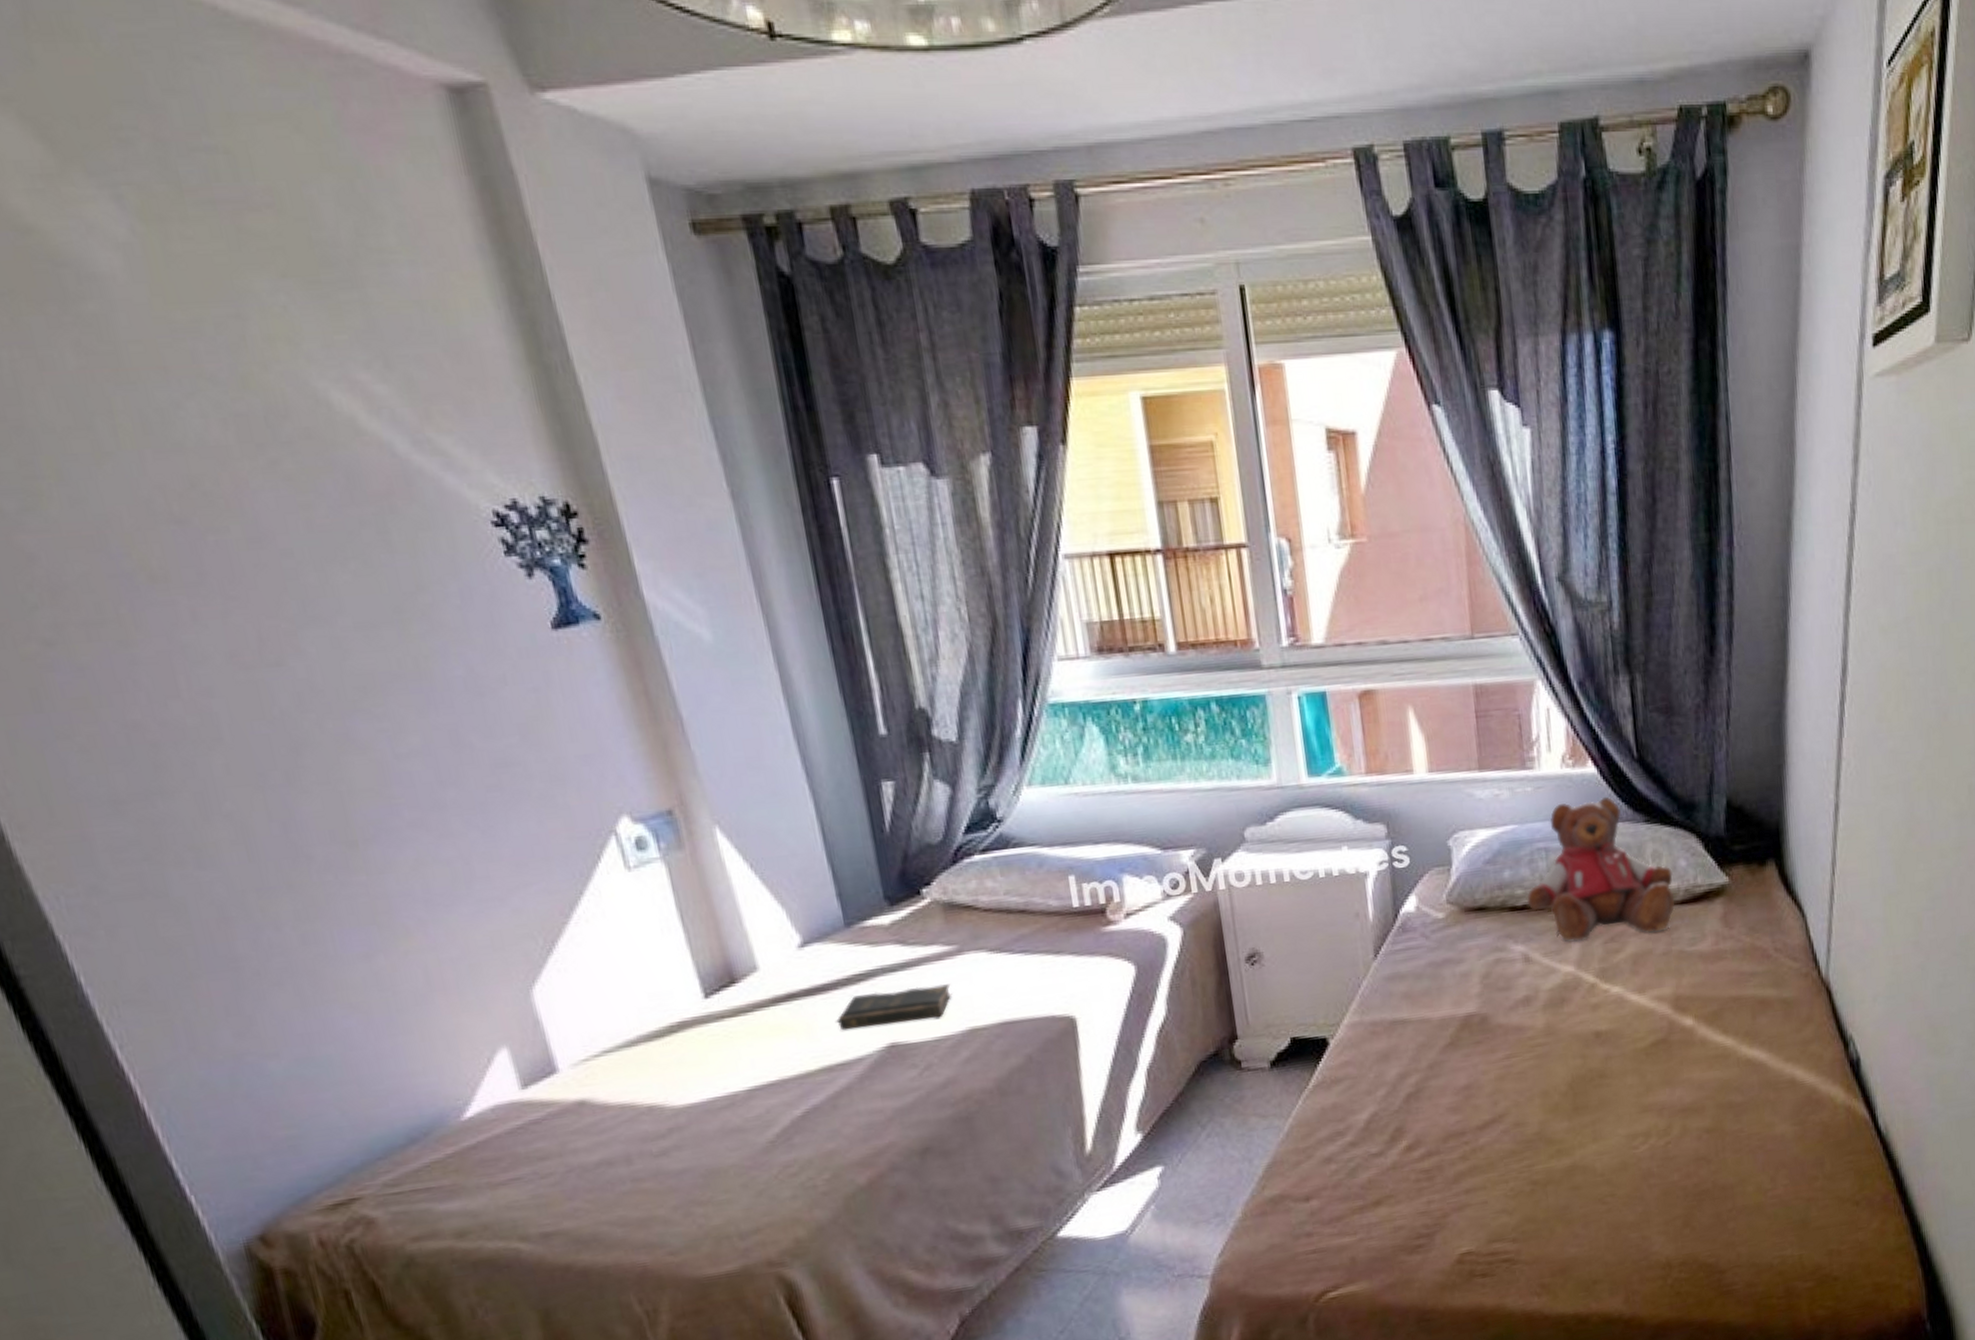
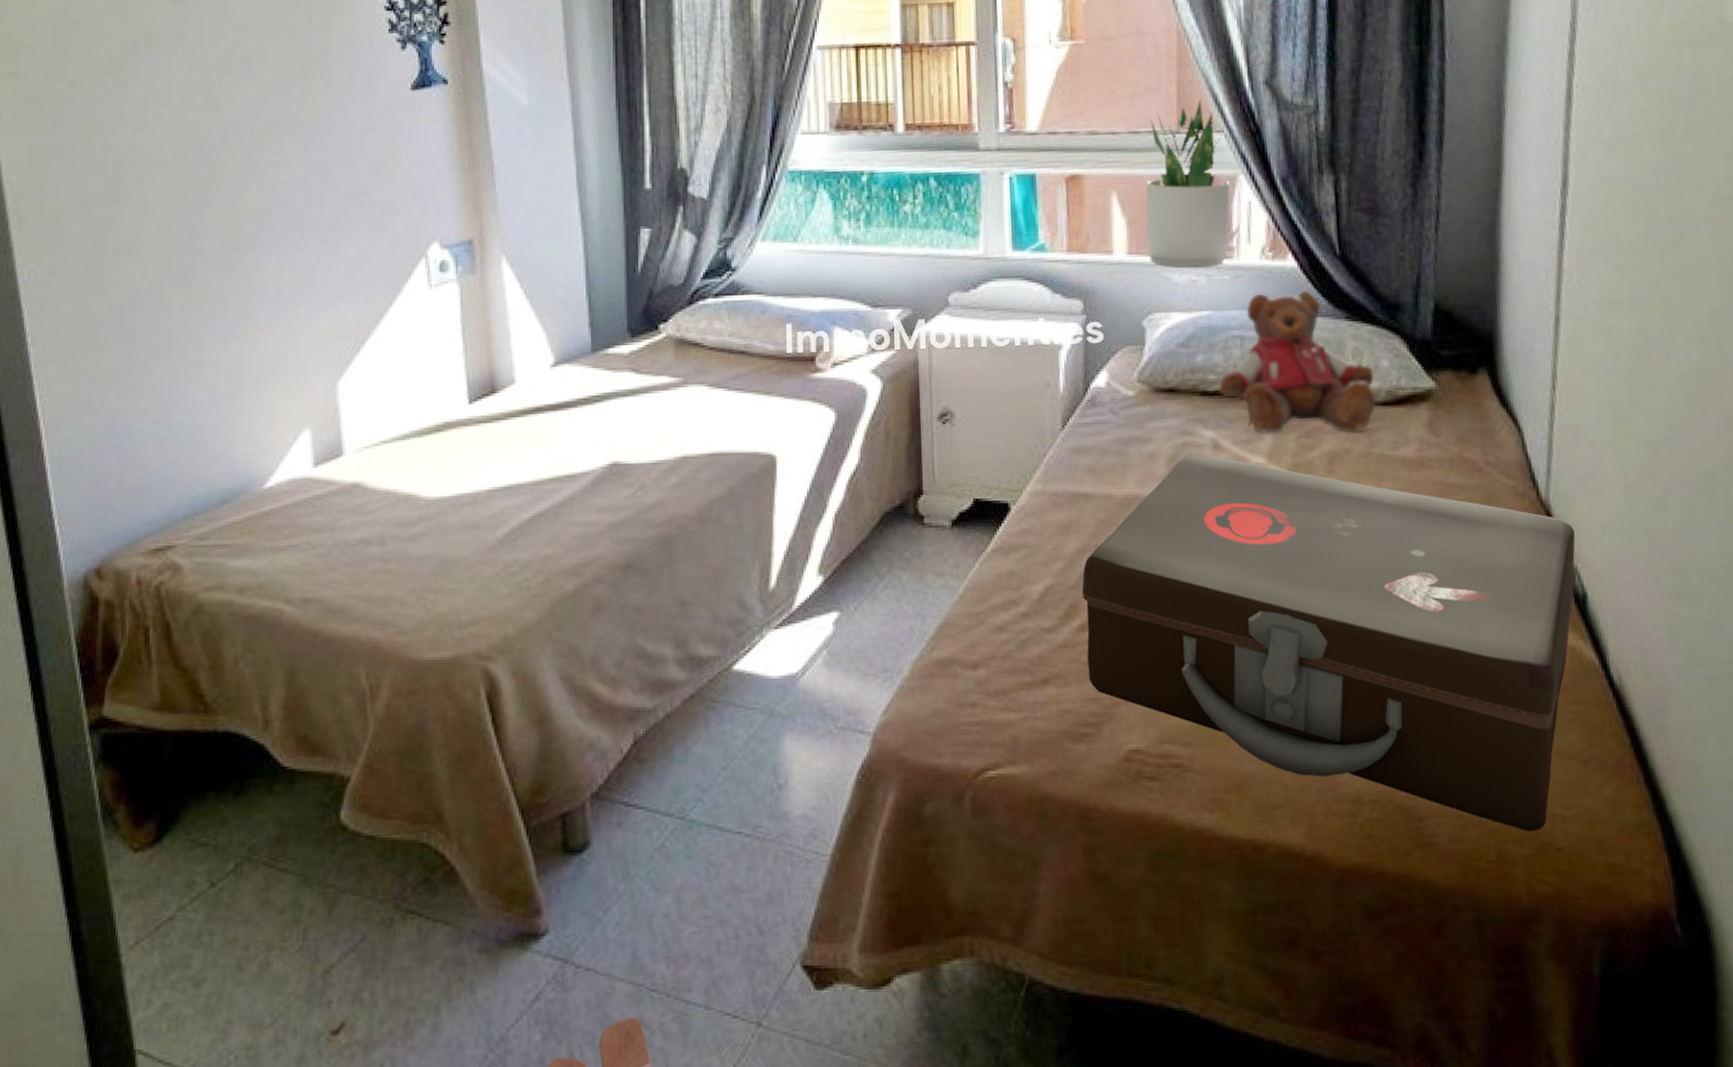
bible: present [837,984,952,1029] -> none [572,412,672,444]
suitcase: none [1406,967,1851,1268] -> present [1082,452,1576,831]
planter: none [1442,600,1529,782] -> present [1145,99,1230,267]

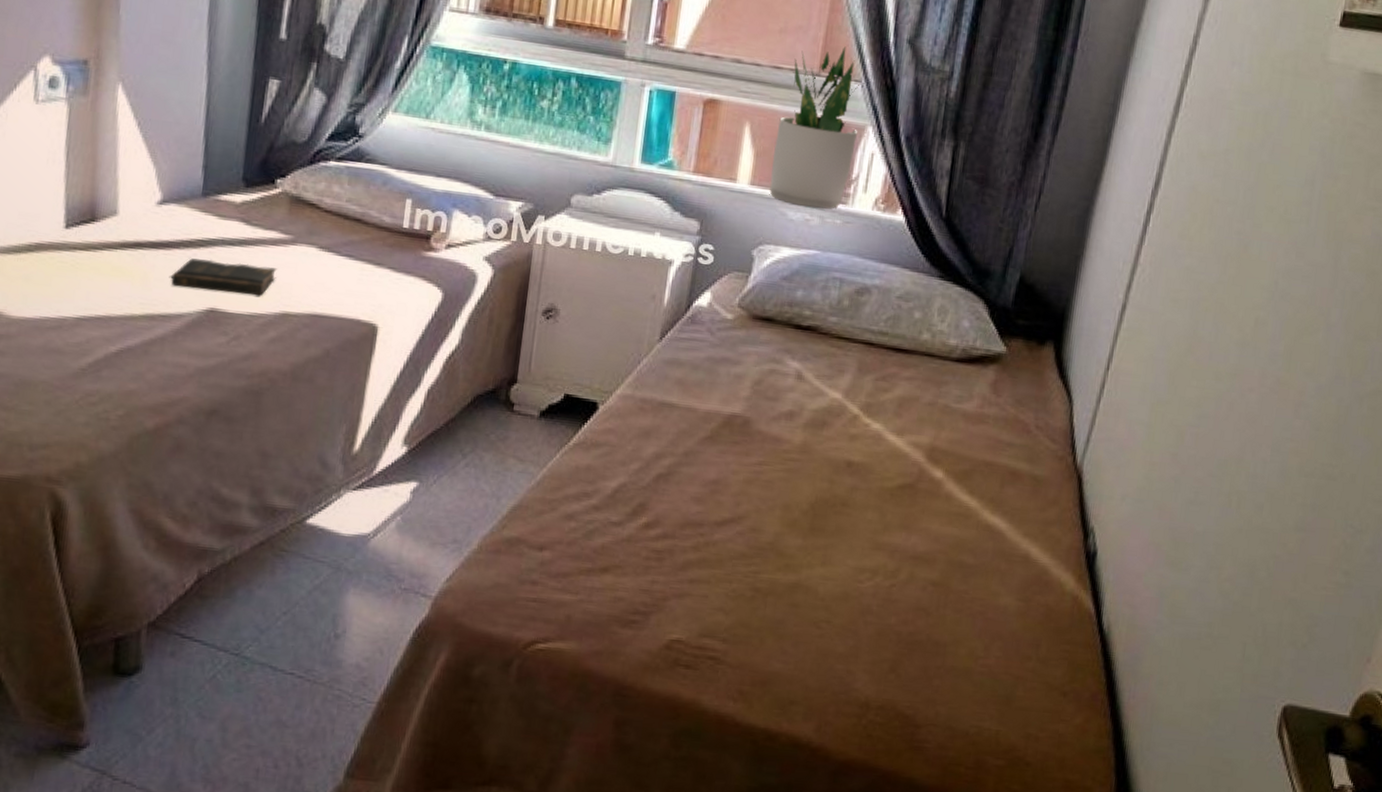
bible: none [572,412,672,444] -> present [171,258,277,295]
suitcase: present [1082,452,1576,831] -> none [645,379,1099,747]
teddy bear: present [1219,290,1376,433] -> none [812,241,955,383]

